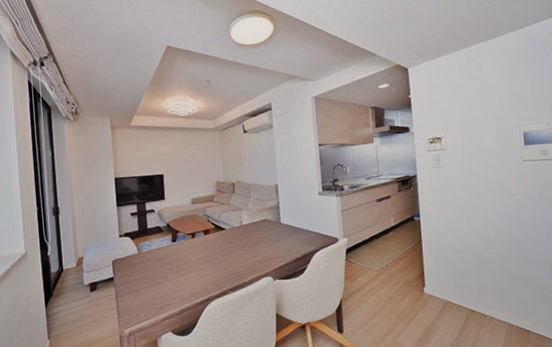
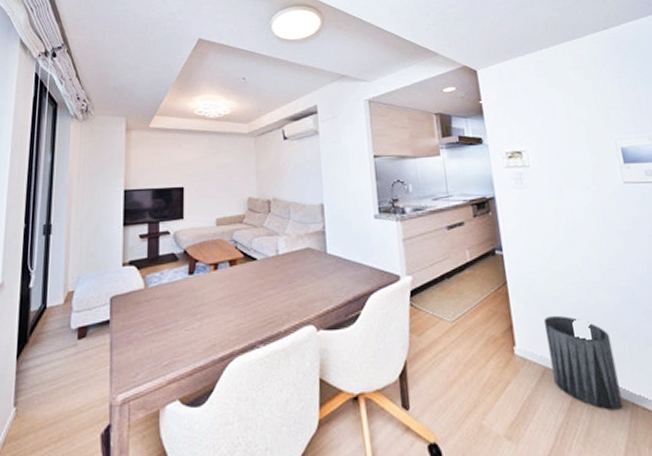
trash can: none [448,264,502,329] -> present [543,315,623,411]

